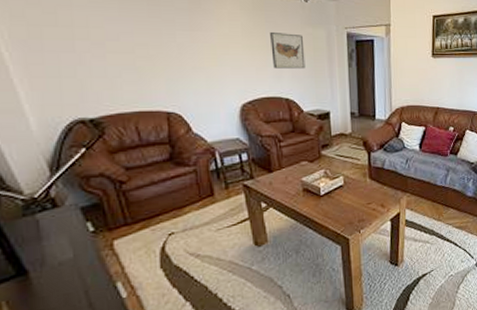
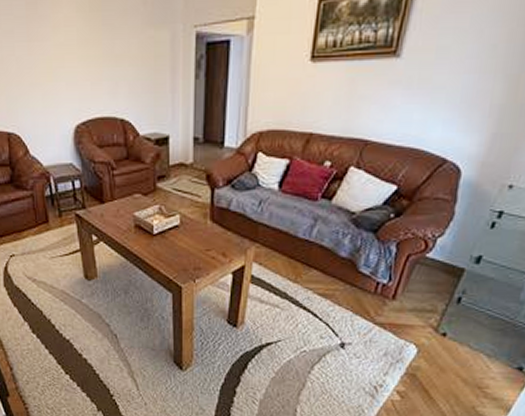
wall art: present [270,31,306,69] -> none [107,37,144,83]

